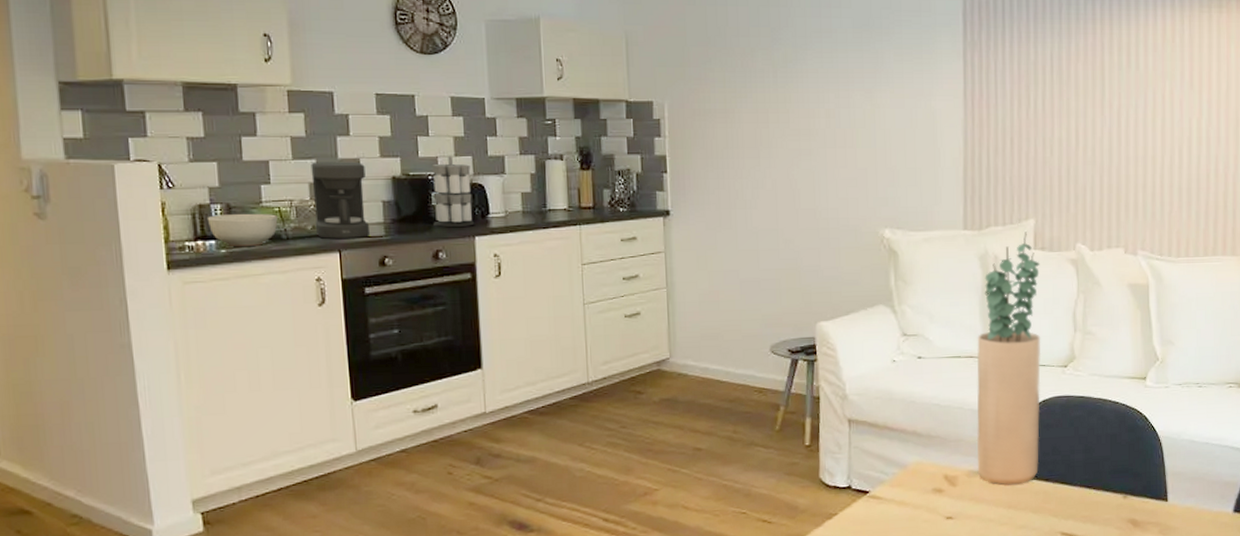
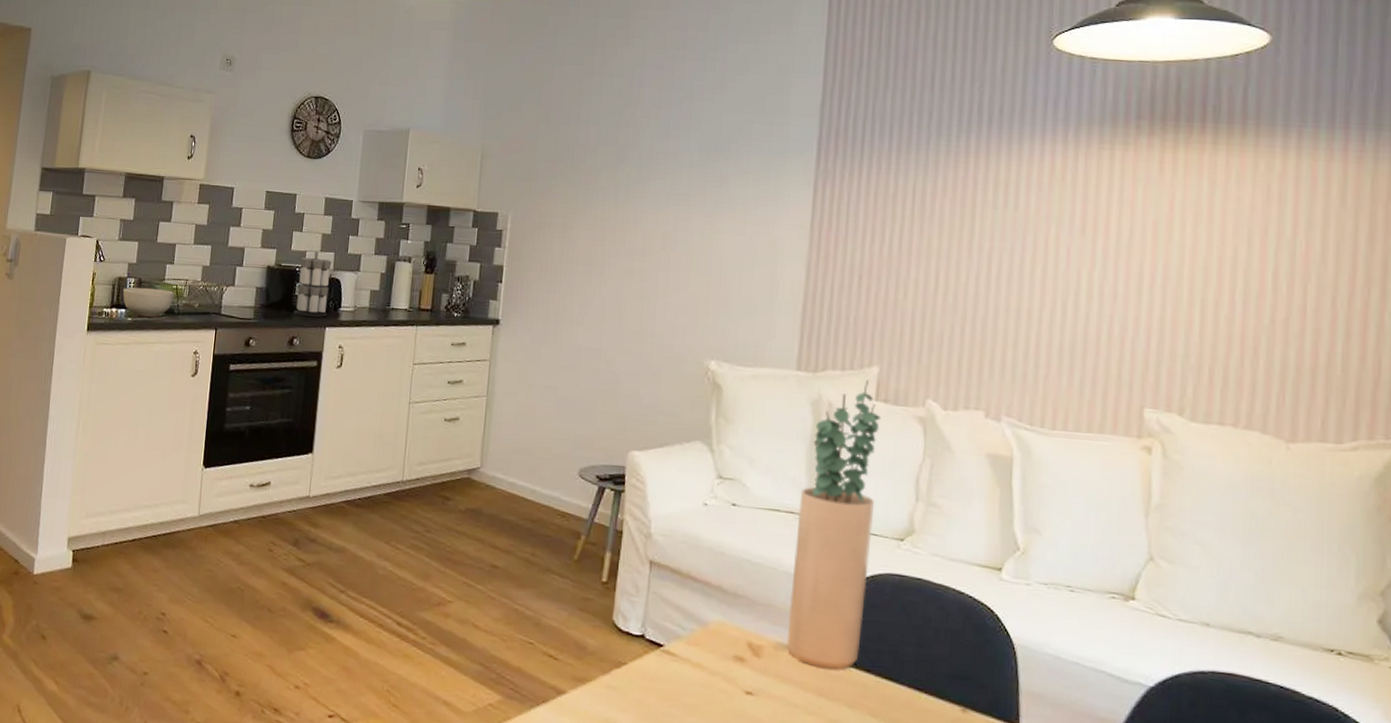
coffee maker: present [311,161,369,240] -> none [201,247,248,320]

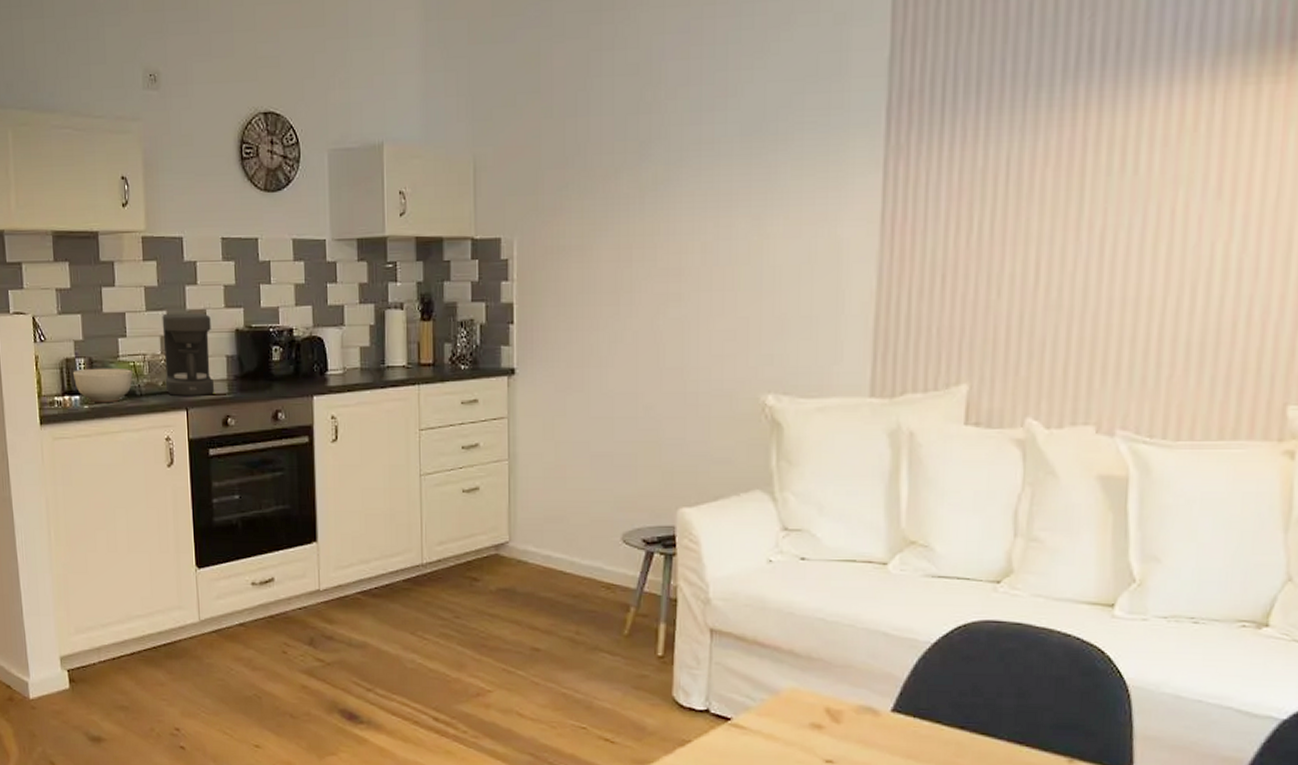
coffee maker: none [201,247,248,320] -> present [162,313,214,397]
spice rack: present [293,250,332,319] -> none [273,305,314,386]
vase: present [786,380,882,670] -> none [869,401,972,729]

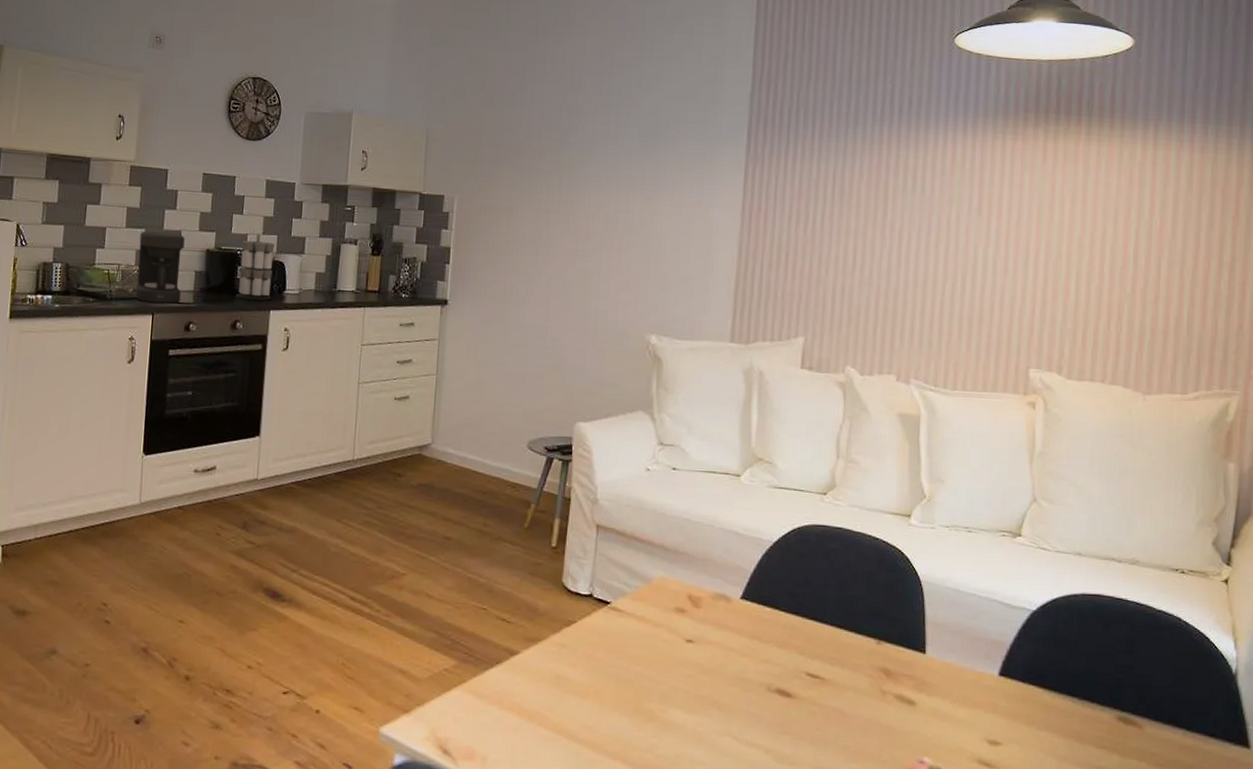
bowl: present [72,368,133,403] -> none [48,272,106,304]
spice rack: none [273,305,314,386] -> present [235,233,275,302]

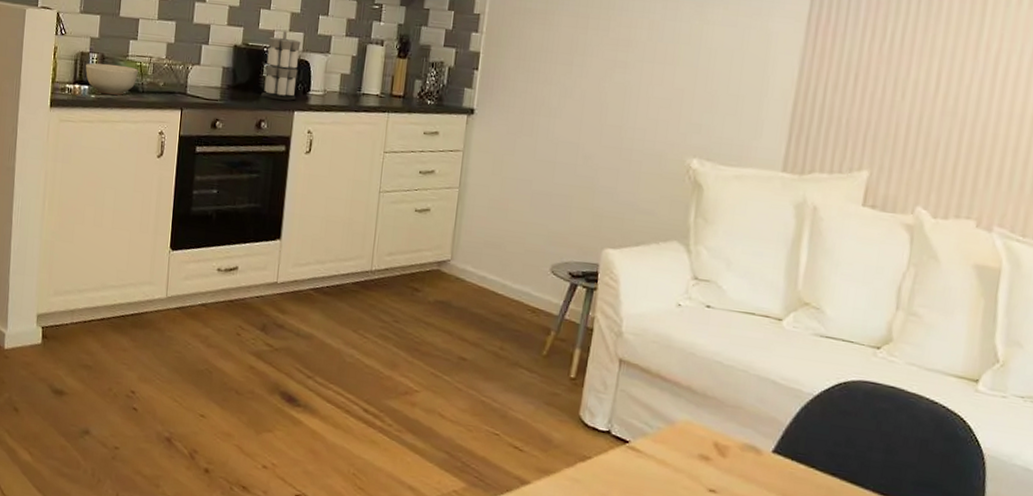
bowl: none [48,272,106,304] -> present [85,63,138,96]
coffee maker: present [136,231,185,305] -> none [166,23,214,101]

